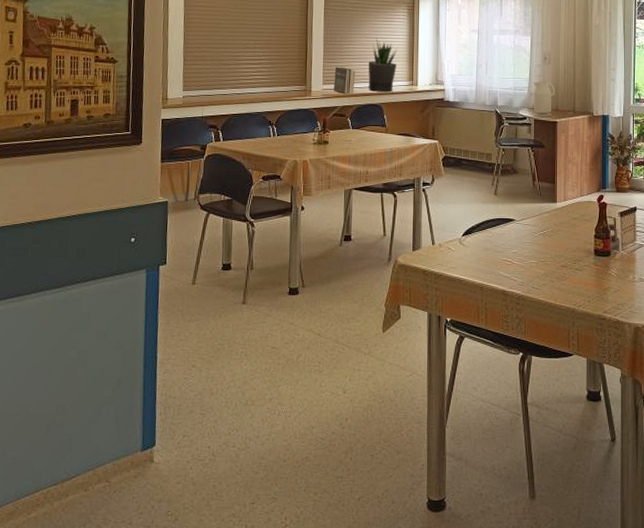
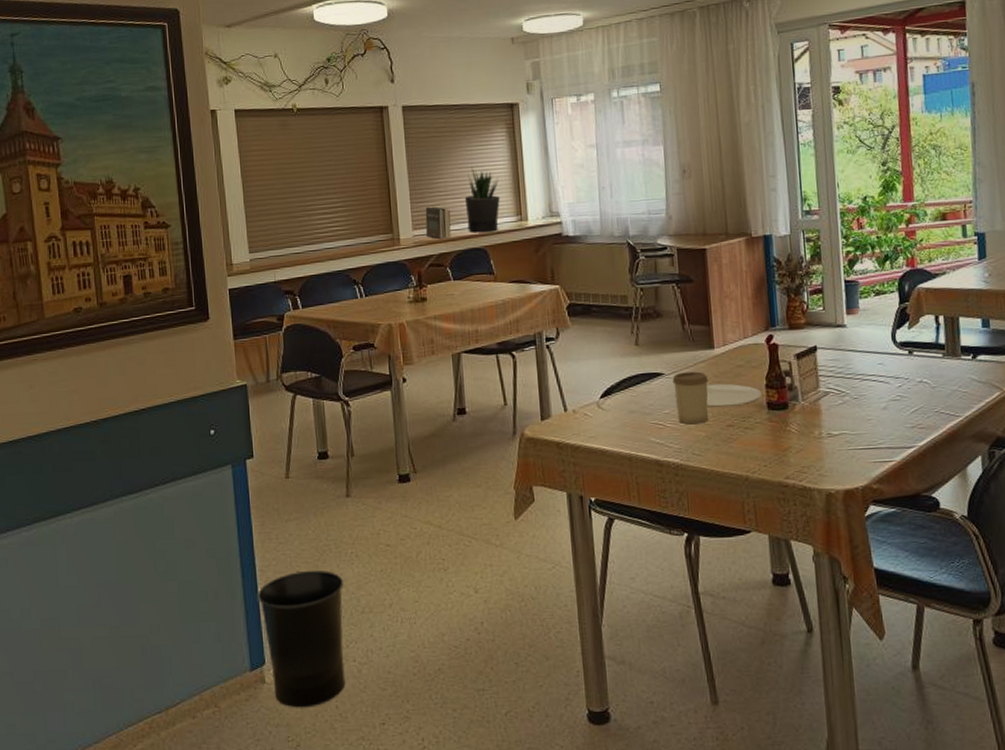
waste bin: none [156,365,233,486] -> present [258,570,346,708]
cup: none [521,220,550,263] -> present [672,371,709,425]
plate: none [522,231,591,252] -> present [675,383,763,408]
water jug: present [533,81,555,117] -> none [672,200,701,245]

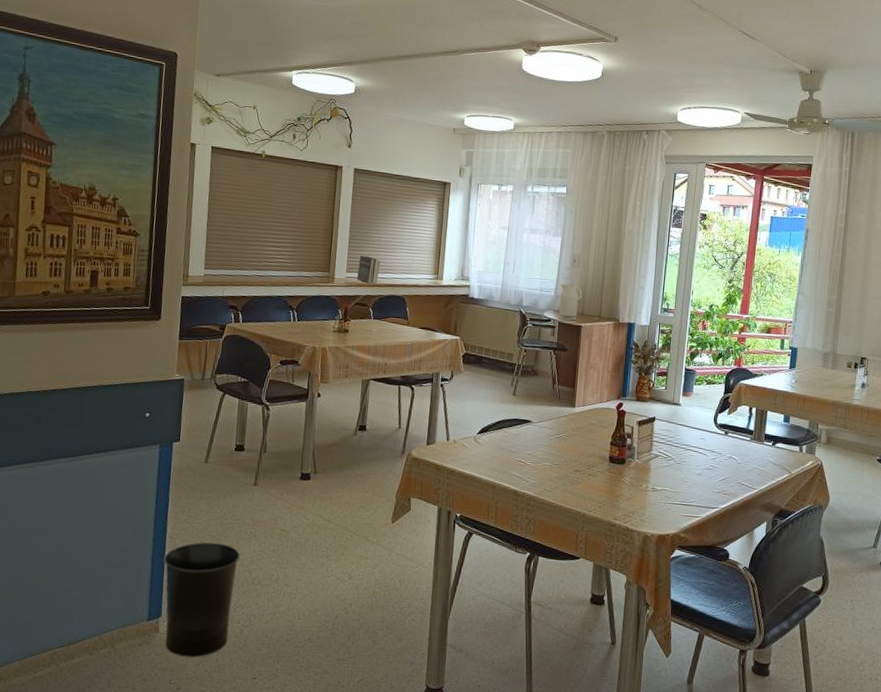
planter: present [464,167,500,233] -> none [392,228,425,285]
water jug: none [672,200,701,245] -> present [559,284,583,321]
cup: present [672,371,709,425] -> none [537,422,567,466]
plate: present [675,383,763,408] -> none [537,435,607,457]

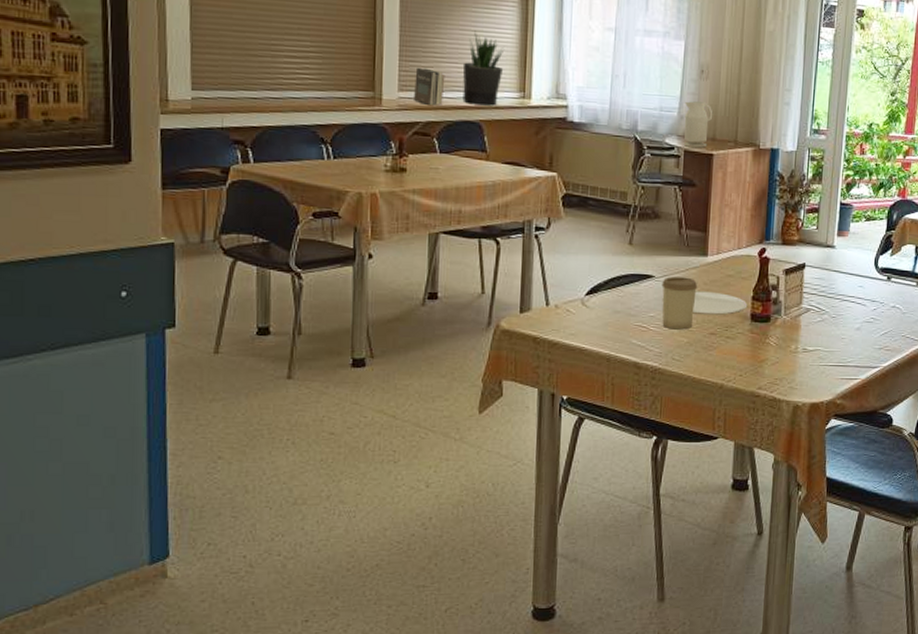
waste bin: present [164,542,241,657] -> none [166,456,276,604]
planter: none [392,228,425,285] -> present [462,30,505,106]
cup: none [537,422,567,466] -> present [661,276,698,330]
plate: none [537,435,607,457] -> present [662,291,748,316]

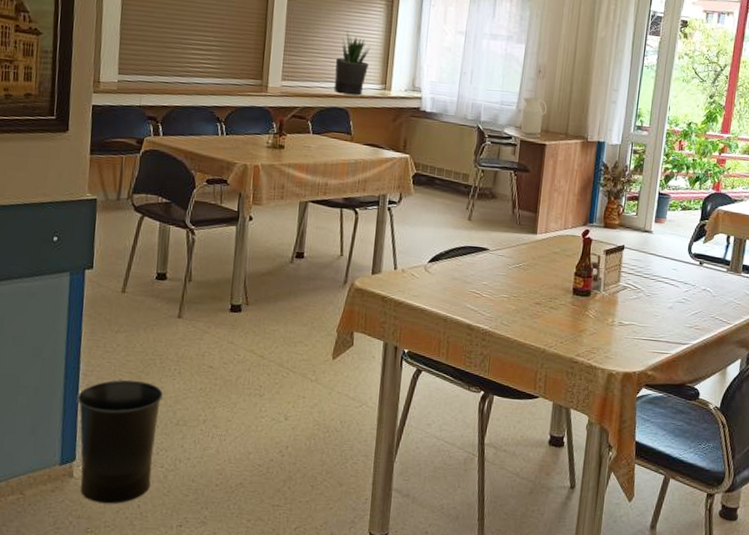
waste bin: none [166,456,276,604] -> present [77,379,164,504]
books: present [414,67,445,106] -> none [294,61,321,94]
cup: present [661,276,698,330] -> none [494,250,527,298]
plate: present [662,291,748,316] -> none [495,264,571,288]

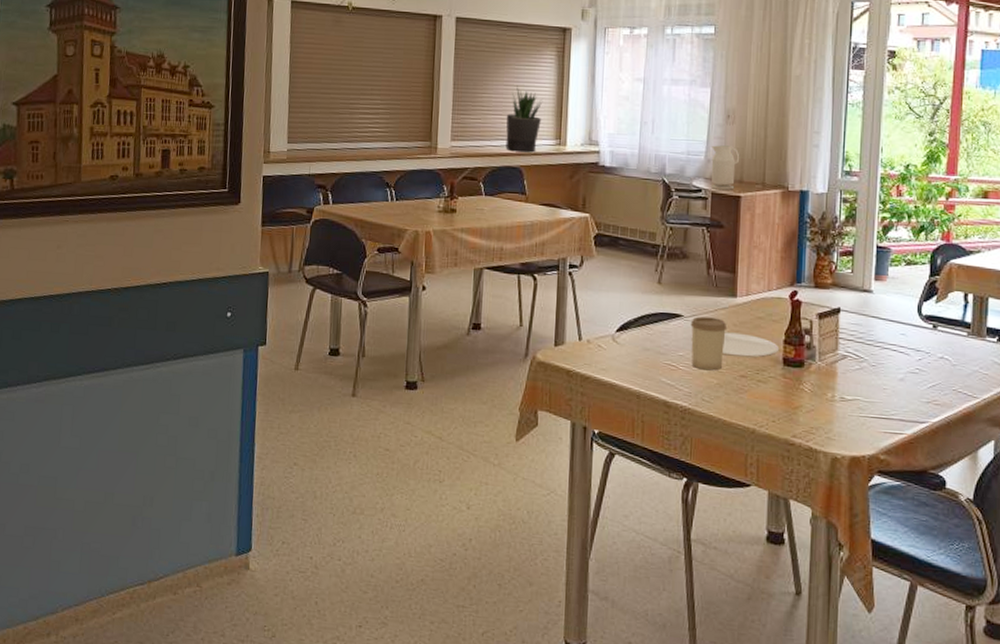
waste bin: present [77,379,164,504] -> none [252,463,340,599]
cup: none [494,250,527,298] -> present [690,316,728,371]
plate: none [495,264,571,288] -> present [691,332,780,359]

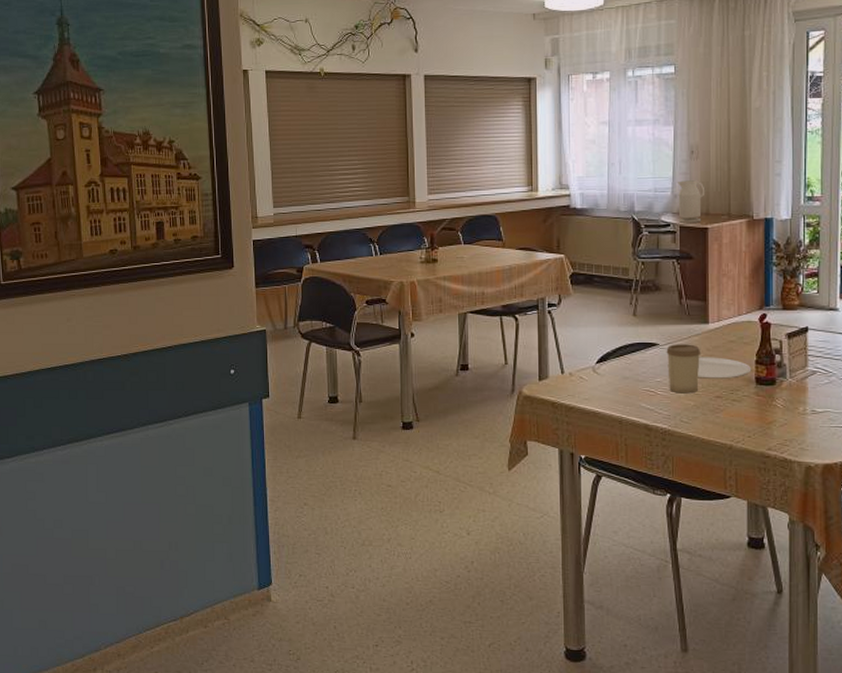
planter: present [505,85,543,153] -> none [479,137,513,201]

